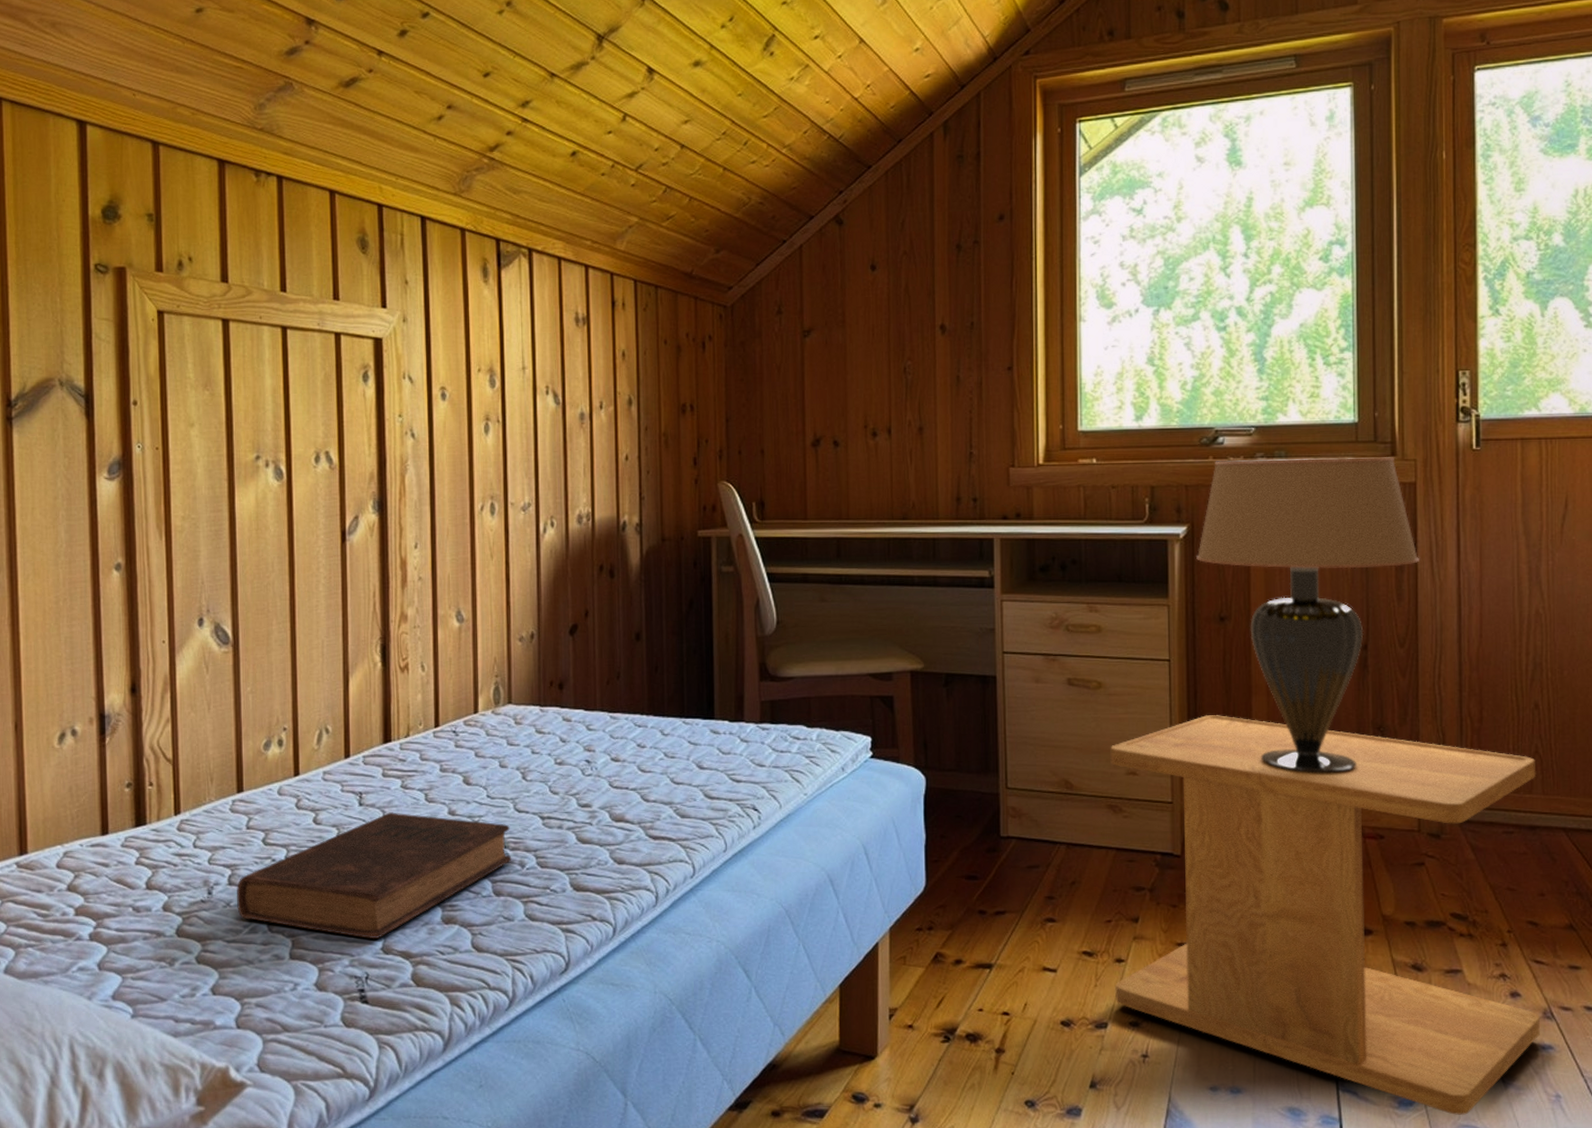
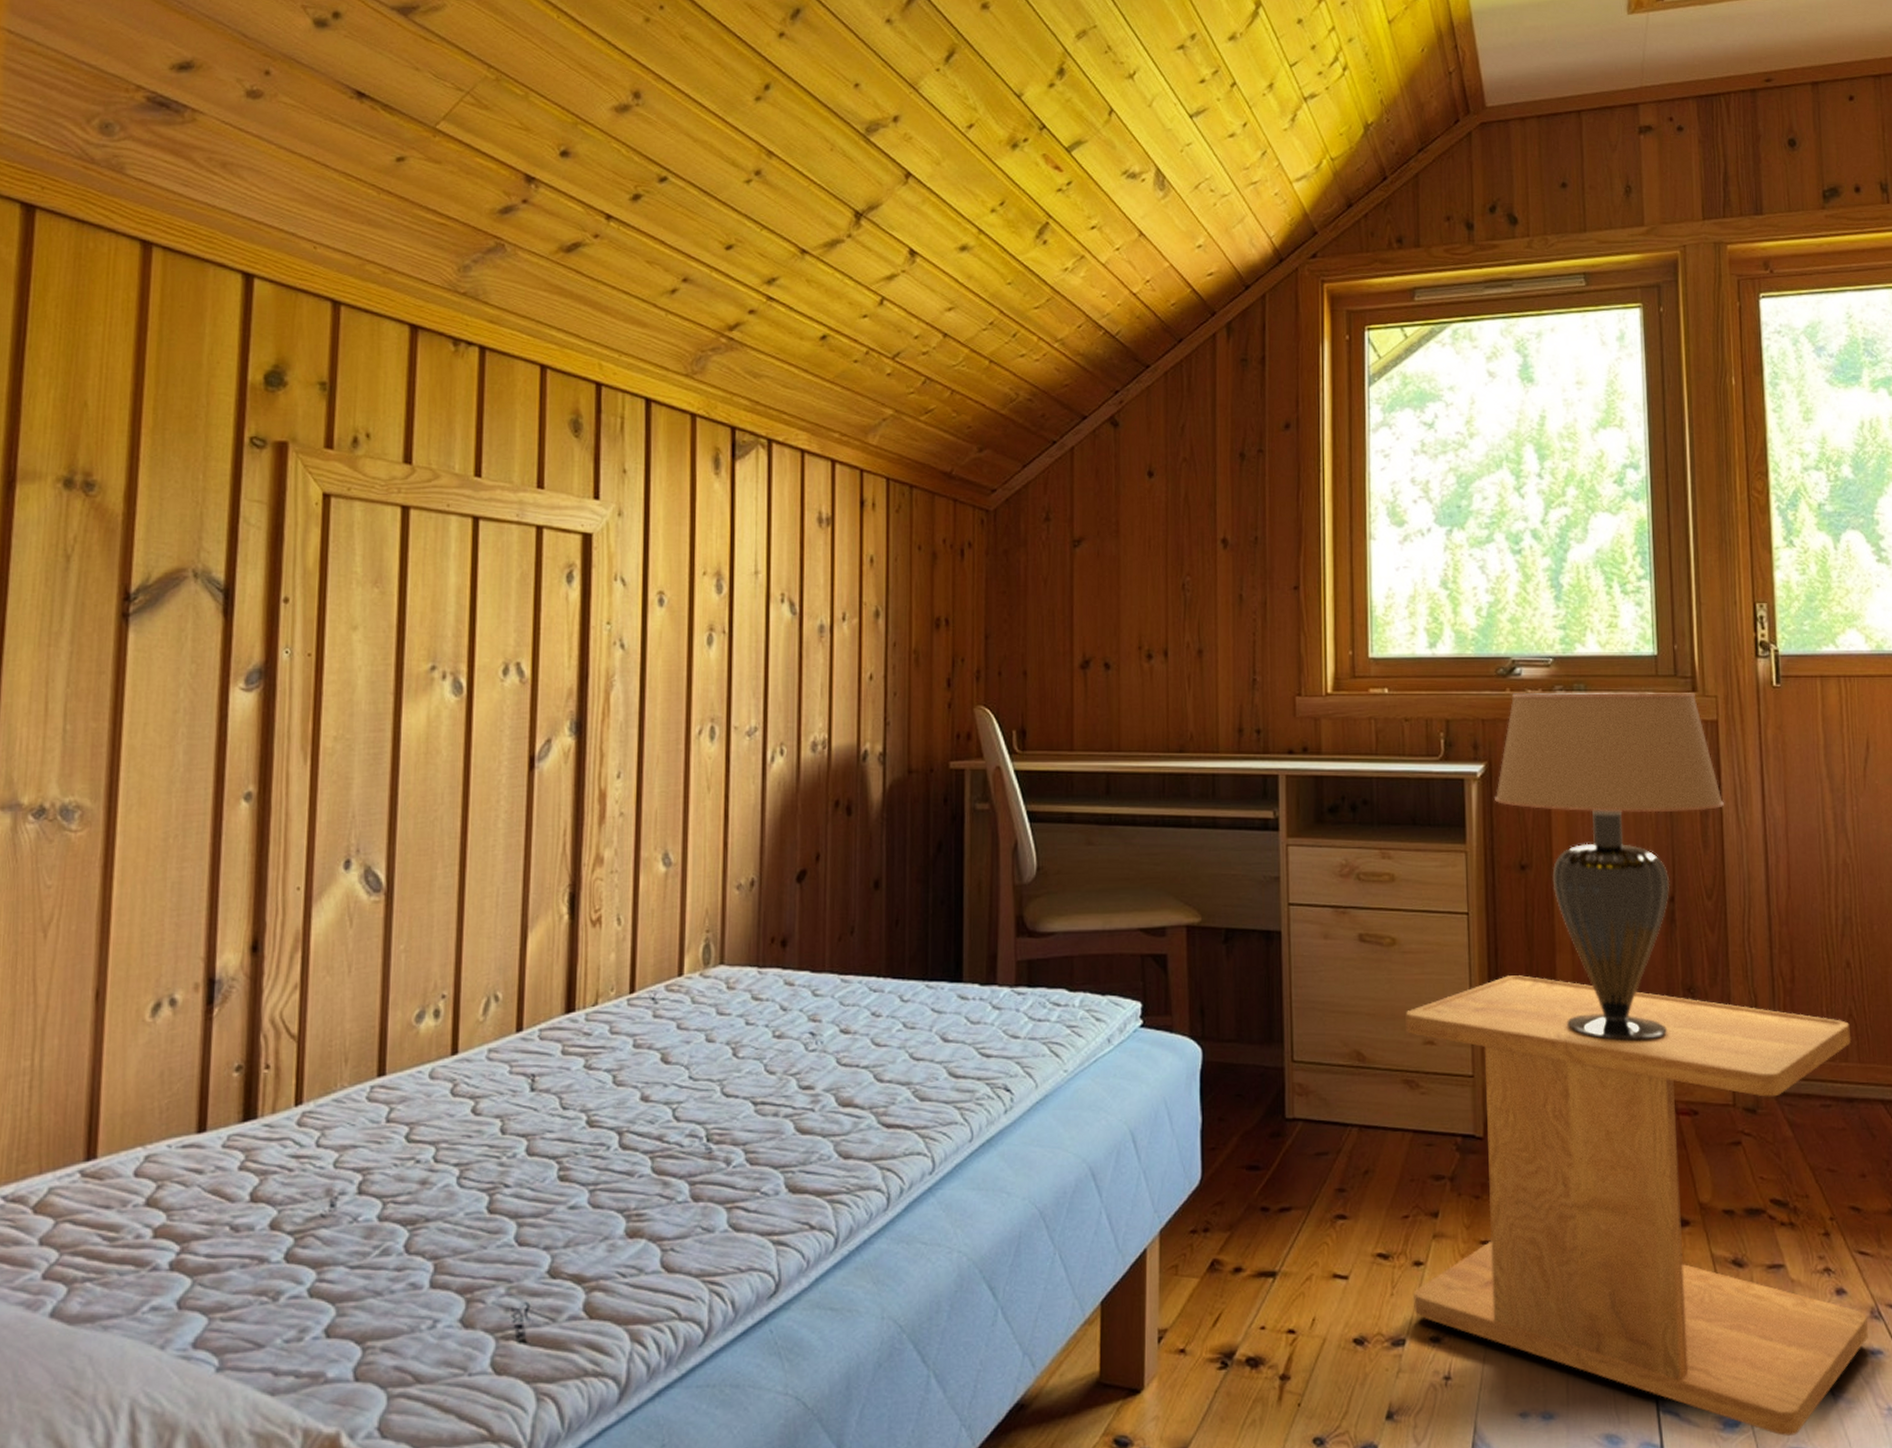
book: present [237,812,512,940] -> none [367,1098,716,1260]

